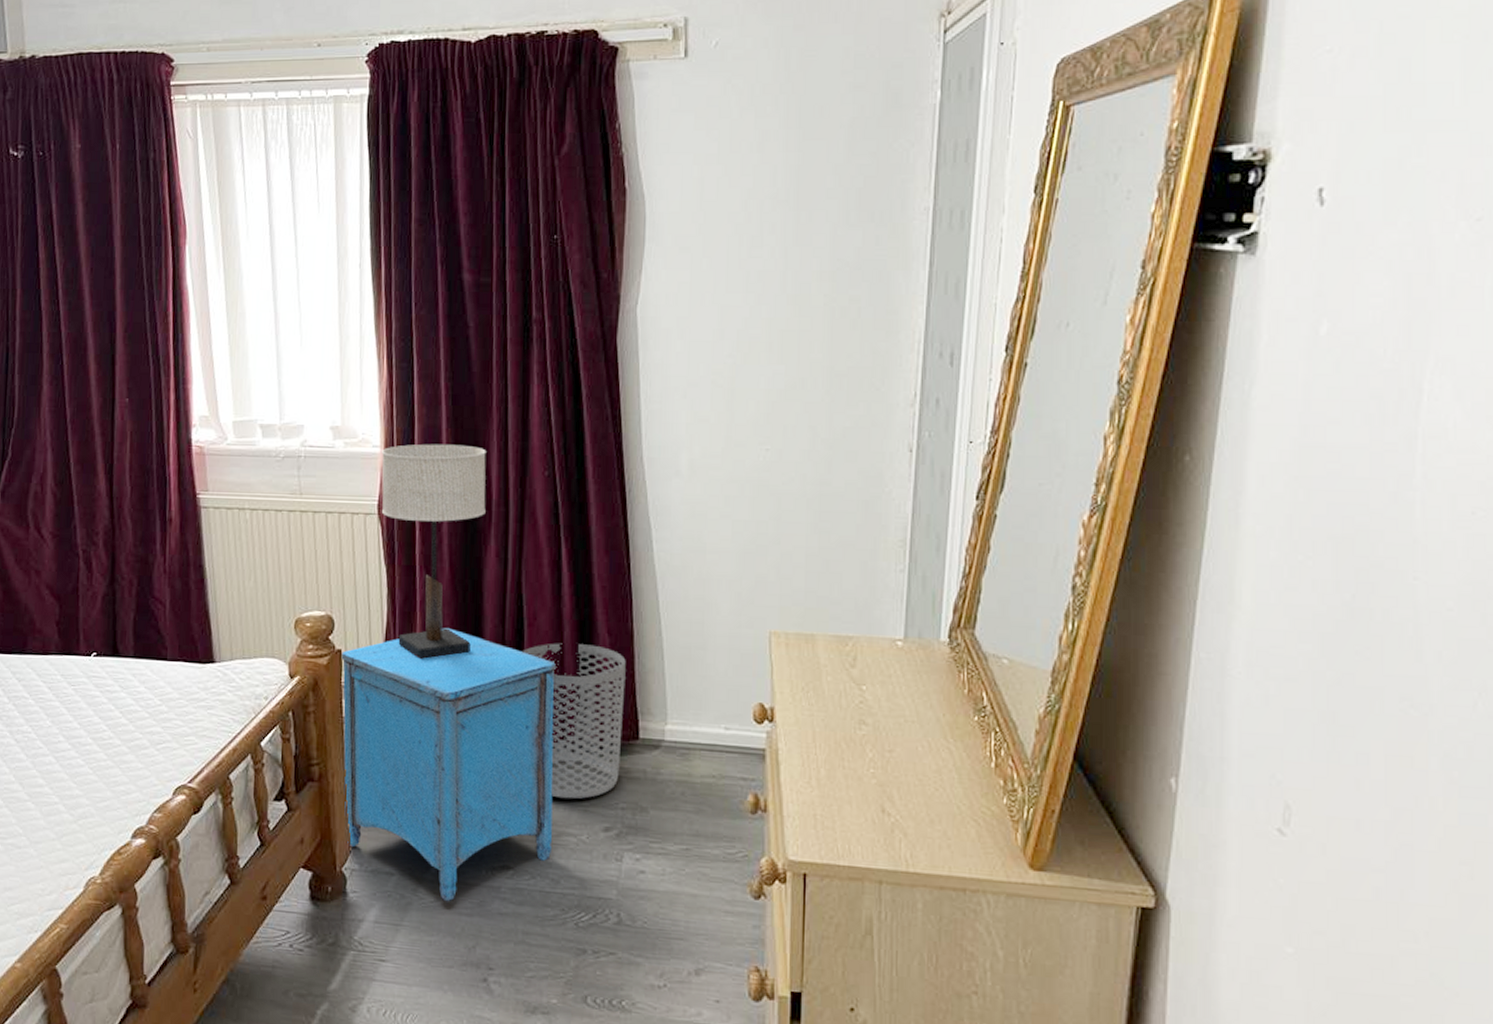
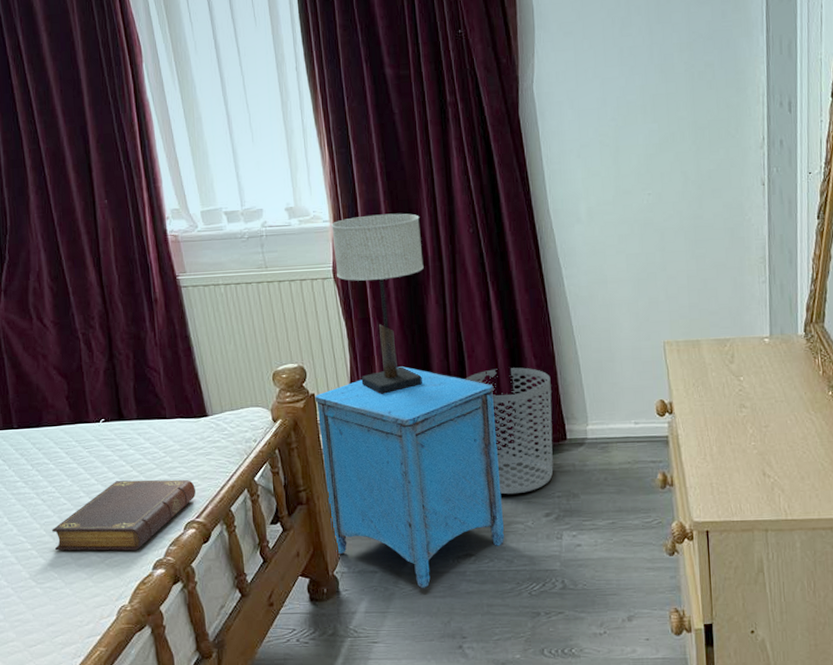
book: none [22,727,191,812] -> present [52,479,196,551]

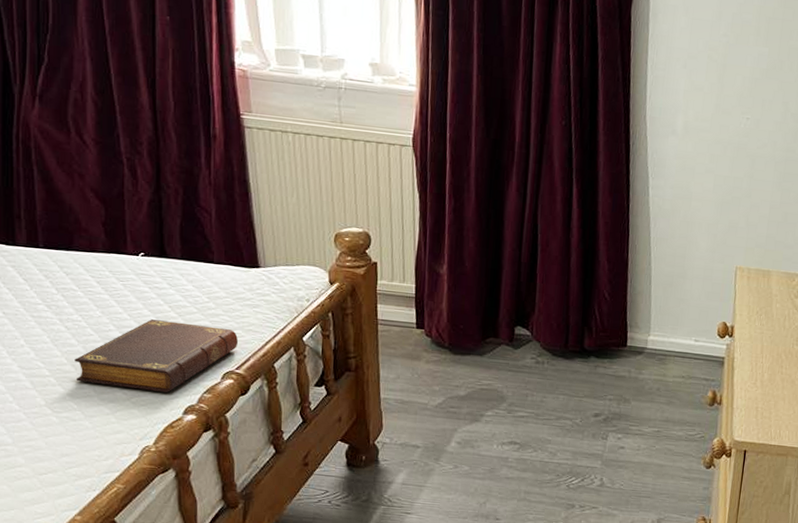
nightstand: present [315,366,504,589] -> none [377,249,563,469]
table lamp: present [331,213,424,394] -> none [416,86,512,274]
waste bin: present [465,367,554,495] -> none [535,266,621,392]

